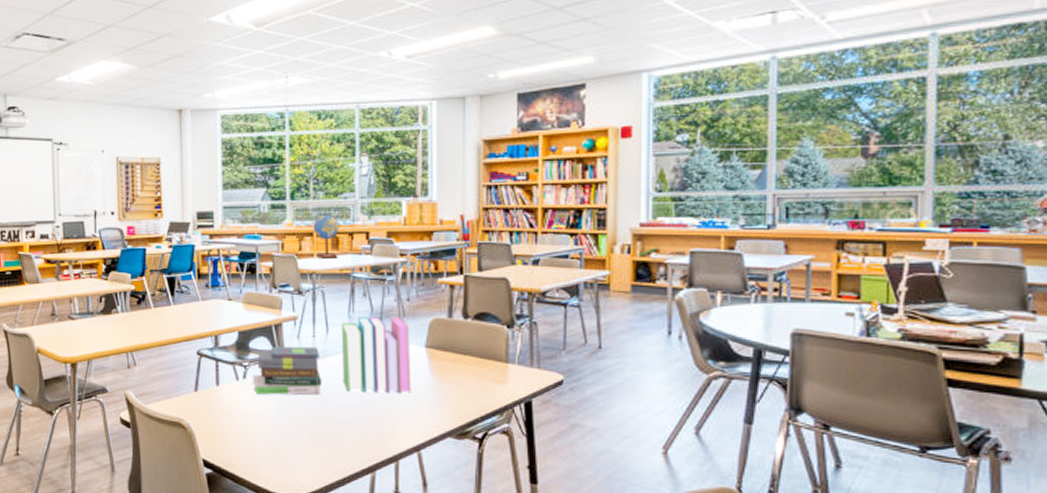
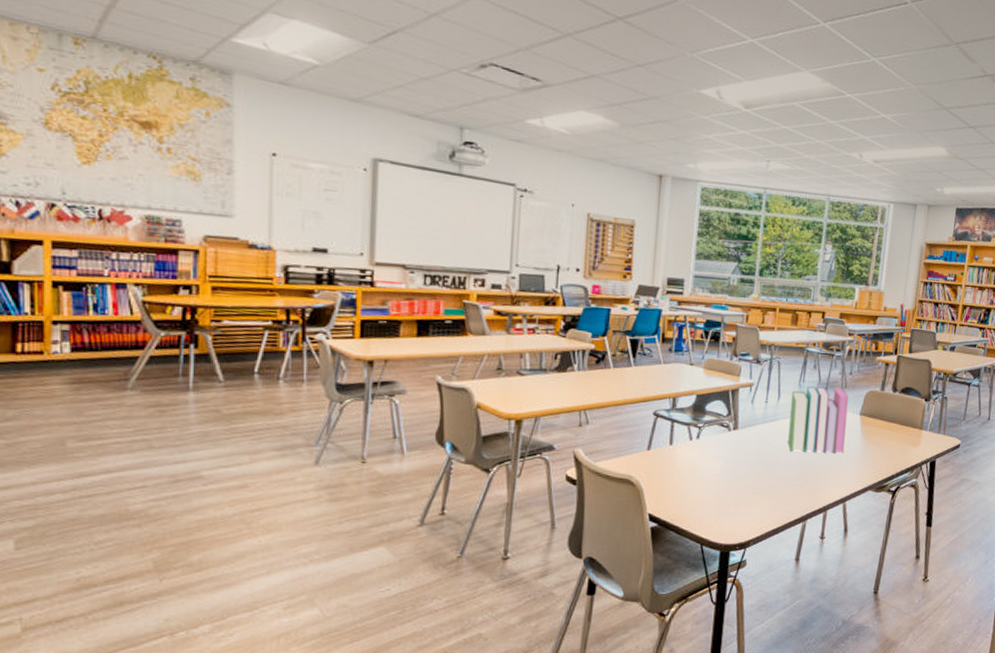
books: present [251,346,321,395] -> none [704,410,770,455]
globe: present [313,214,339,258] -> none [776,292,800,333]

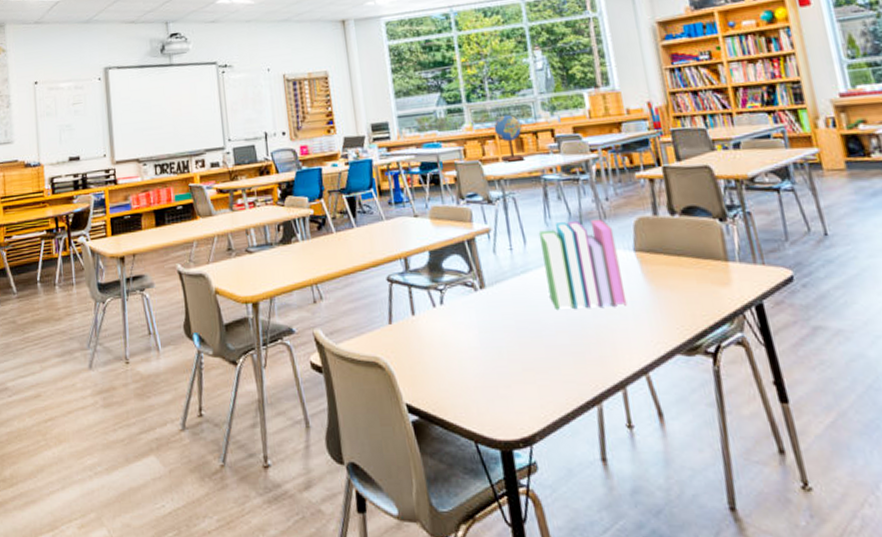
globe: none [776,292,800,333] -> present [493,114,525,162]

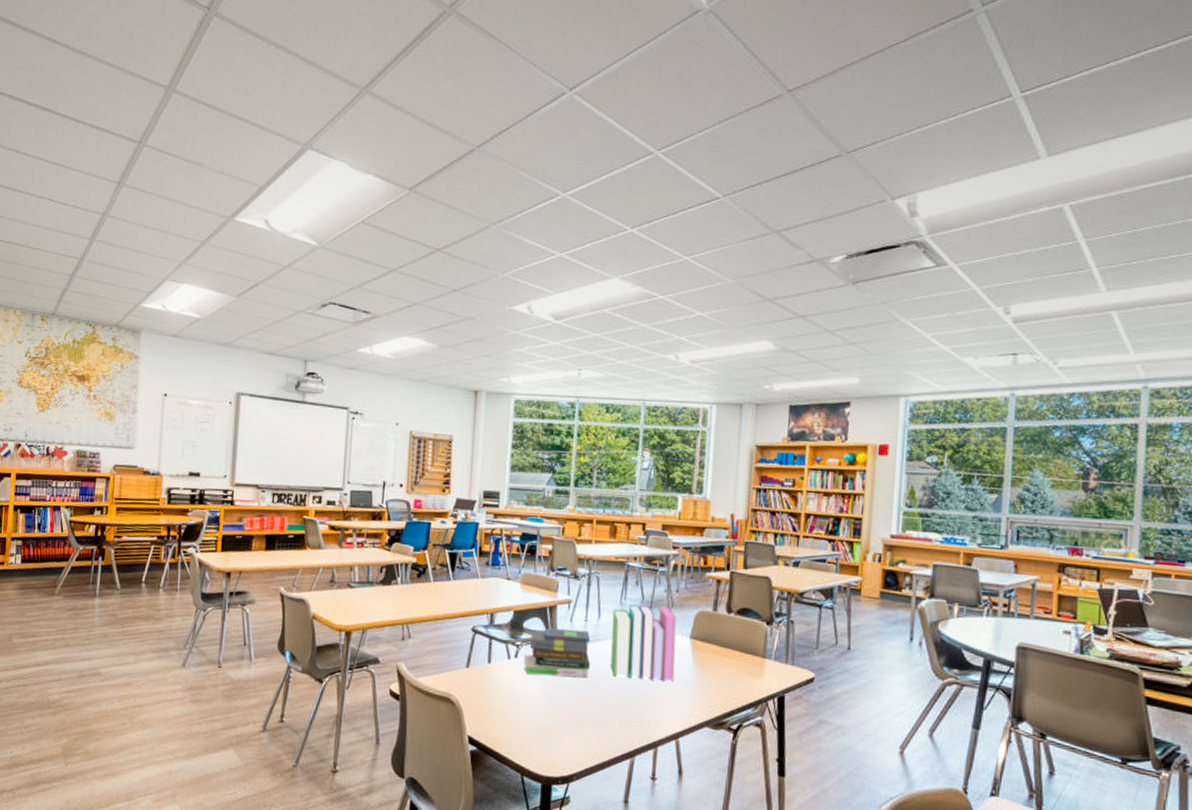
books: none [449,261,528,322] -> present [523,628,590,678]
globe: present [493,114,525,162] -> none [593,503,619,546]

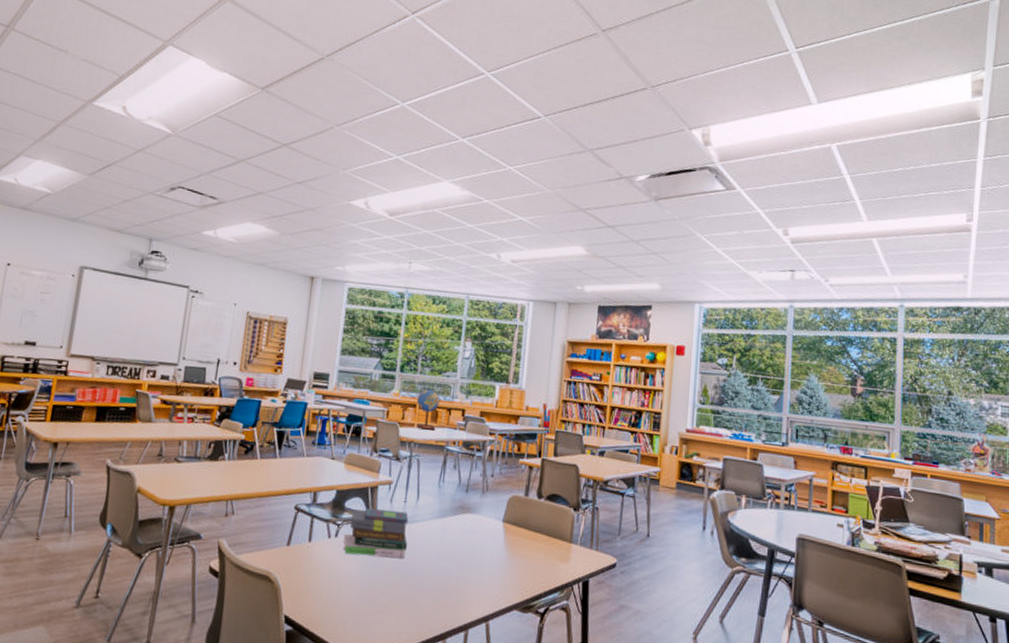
globe: none [593,503,619,546] -> present [416,389,440,431]
books: present [610,604,677,681] -> none [426,487,491,564]

